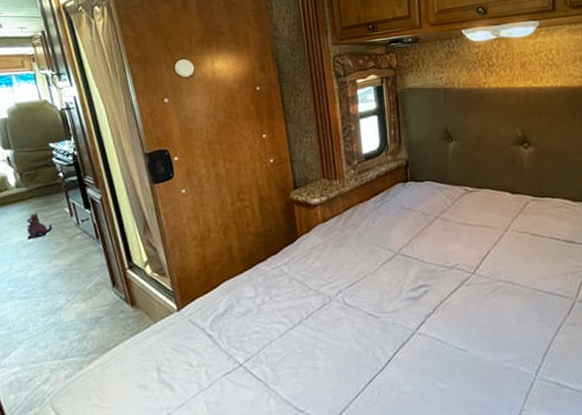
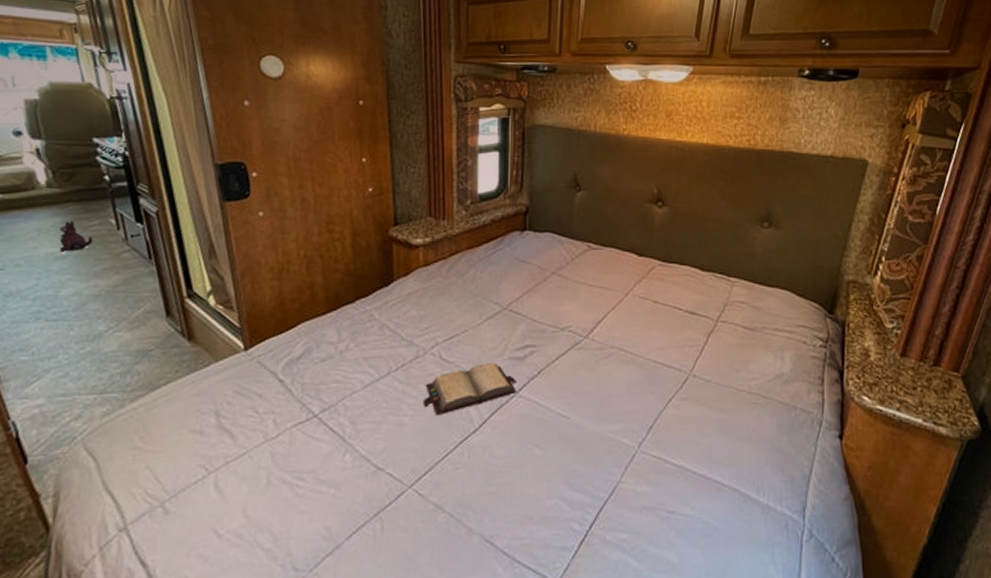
hardback book: none [333,304,416,358] -> present [423,363,516,416]

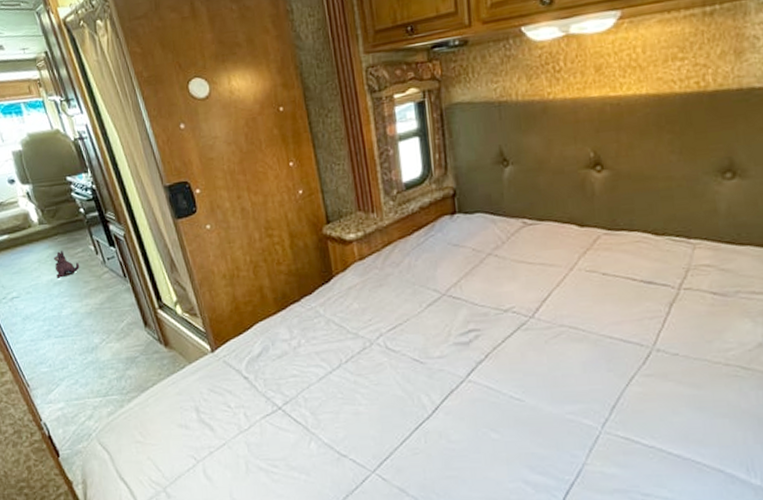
hardback book: present [423,363,516,416] -> none [375,349,465,404]

